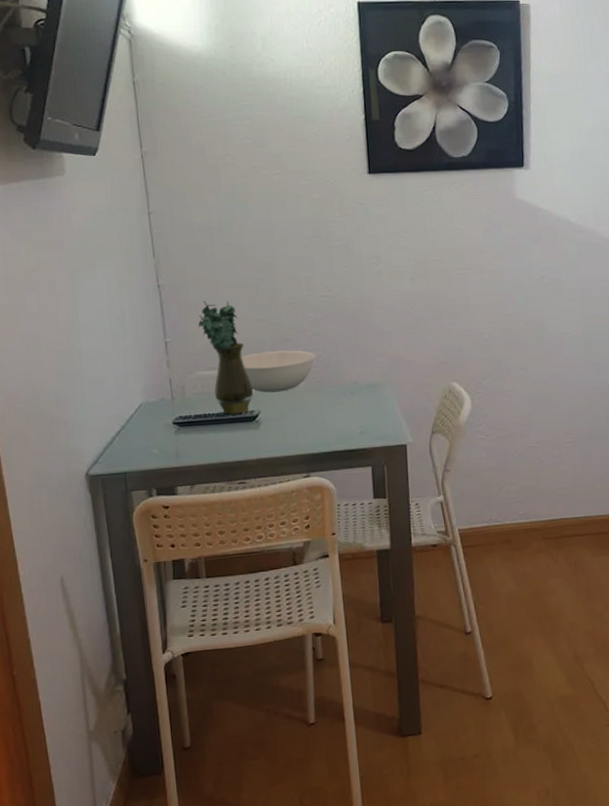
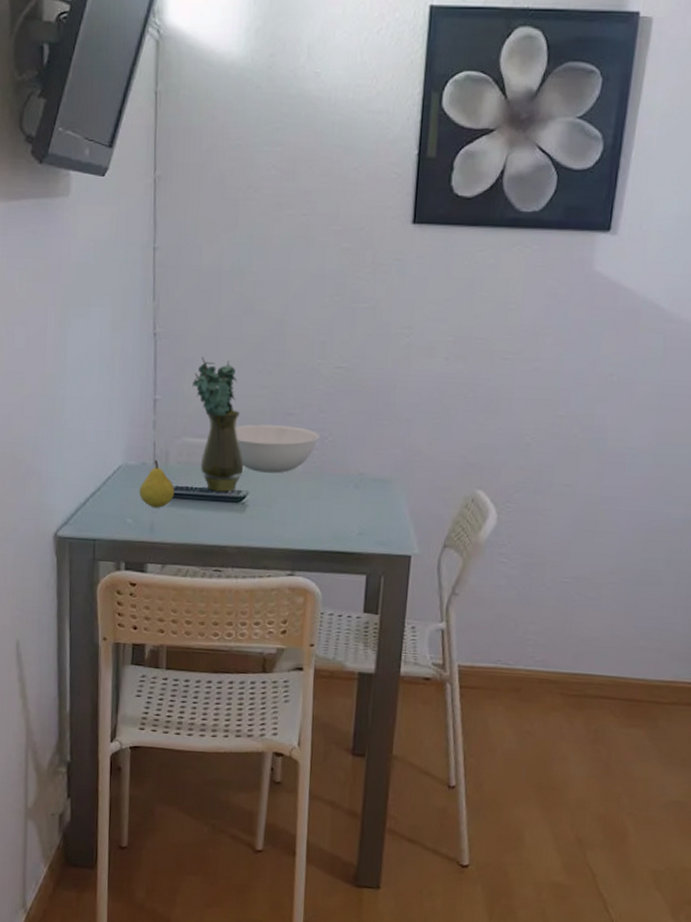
fruit: none [161,394,194,436] -> present [139,459,175,508]

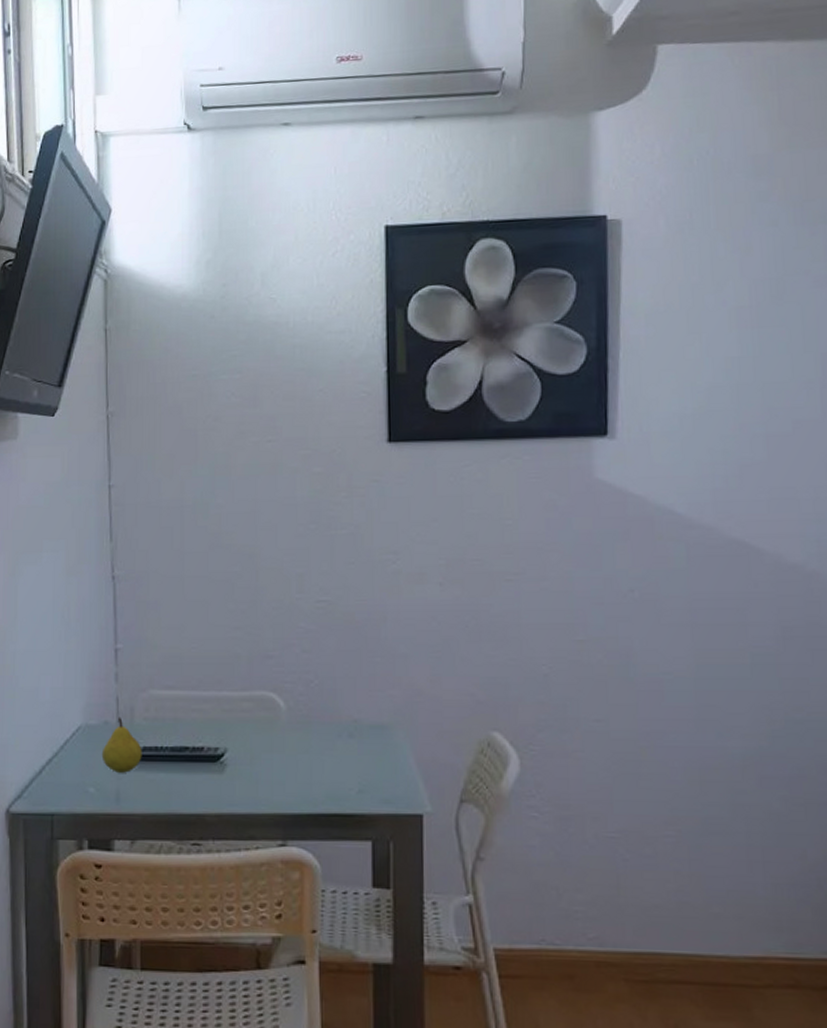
vase: present [193,357,243,492] -> none [157,599,219,750]
bowl: present [235,424,321,474] -> none [207,670,305,725]

